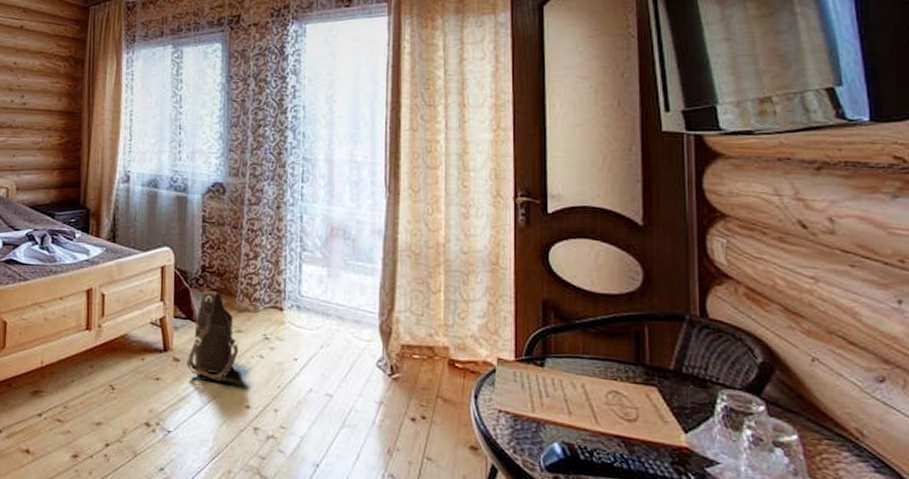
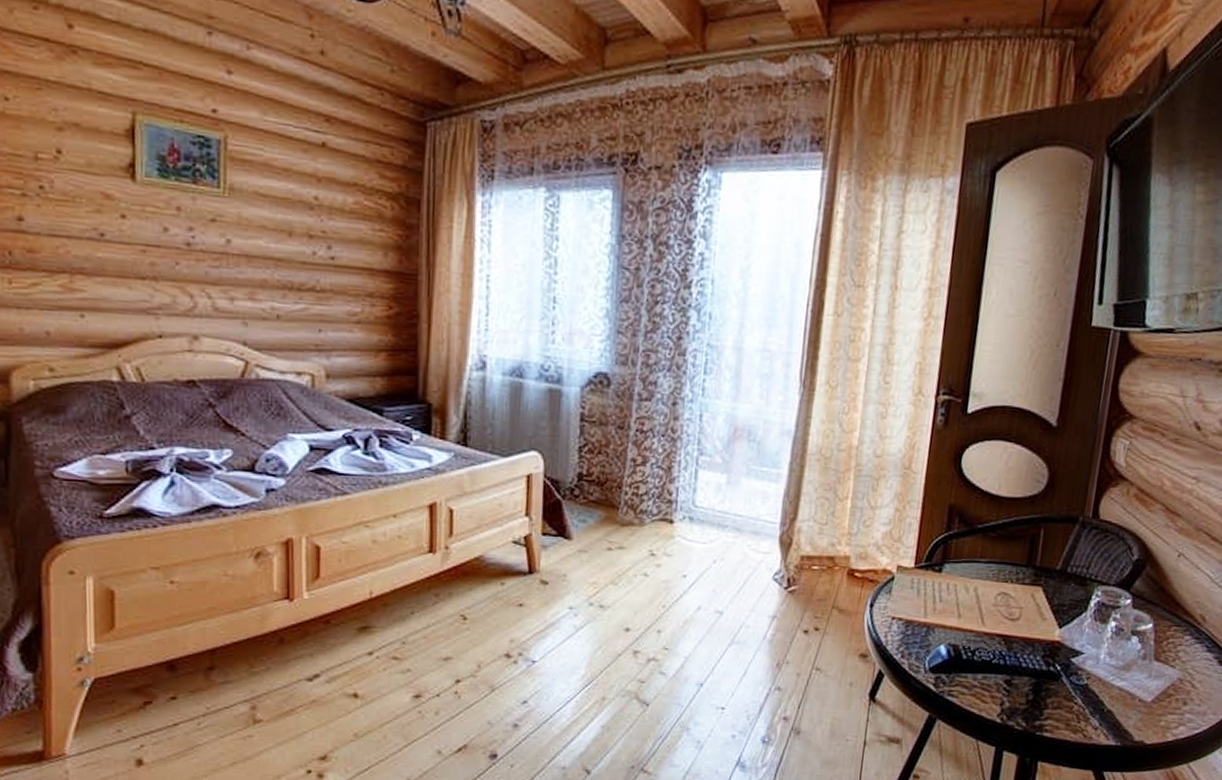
shoulder bag: present [186,290,239,382] -> none [556,501,620,605]

